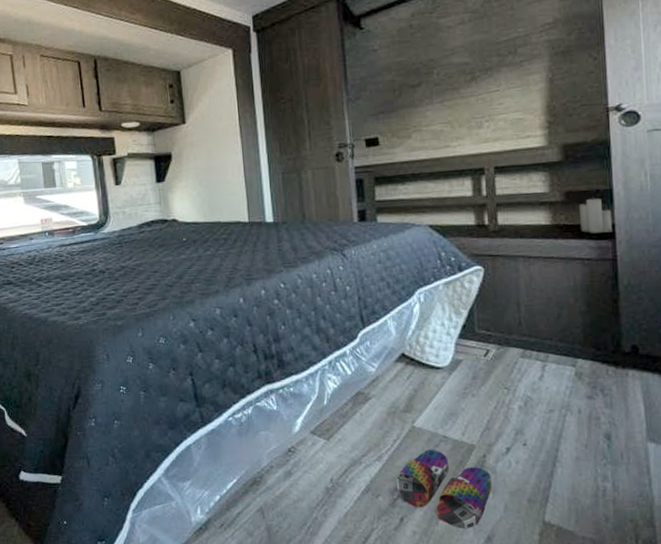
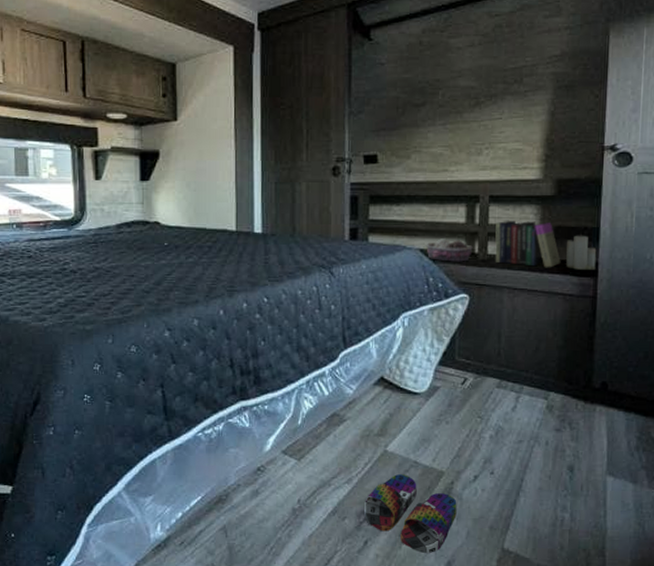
decorative basket: none [435,213,483,236] -> present [426,238,473,262]
books: none [504,188,575,234] -> present [495,221,561,268]

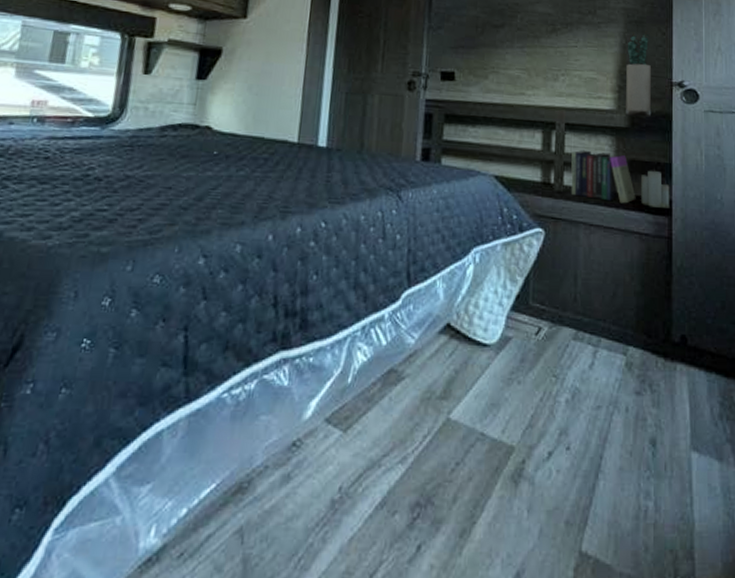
slippers: present [364,474,457,553] -> none [419,451,529,561]
decorative basket: present [426,238,473,262] -> none [501,165,549,193]
vase: none [552,95,582,184] -> present [626,30,652,117]

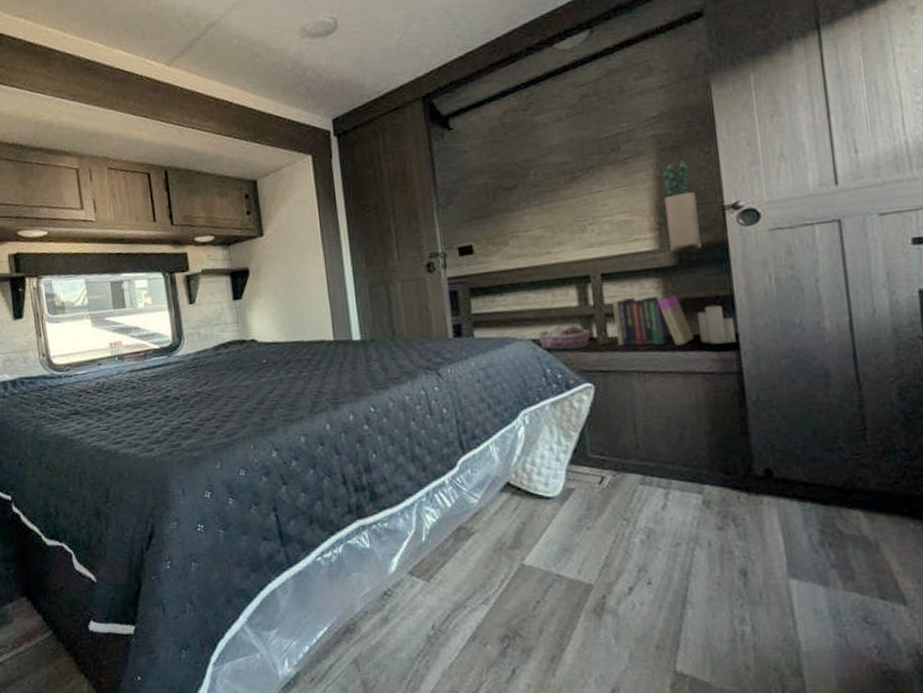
decorative basket: none [501,165,549,193] -> present [538,325,591,350]

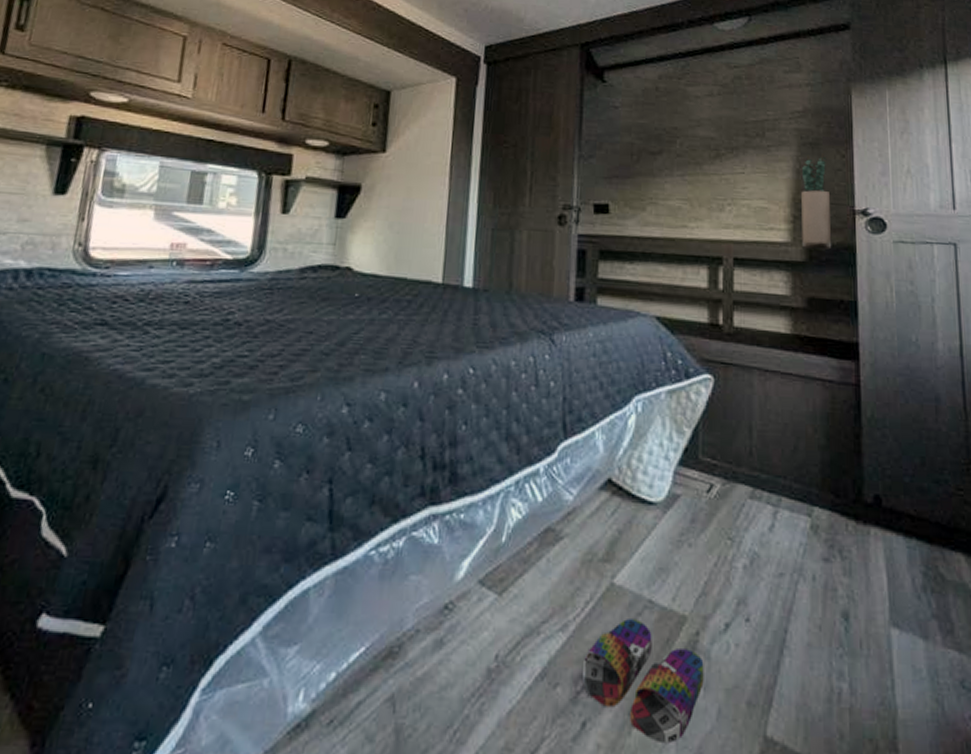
slippers: none [506,590,615,680] -> present [583,619,704,743]
decorative basket: present [538,325,591,350] -> none [663,305,717,335]
books: present [612,295,694,346] -> none [742,288,817,347]
candle: present [698,303,737,344] -> none [822,307,857,352]

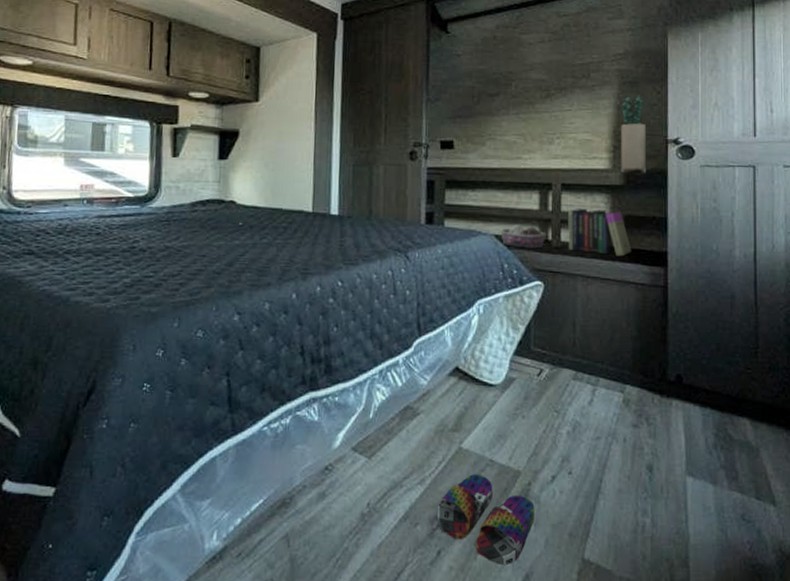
decorative basket: none [663,305,717,335] -> present [501,225,546,249]
books: none [742,288,817,347] -> present [568,209,632,257]

